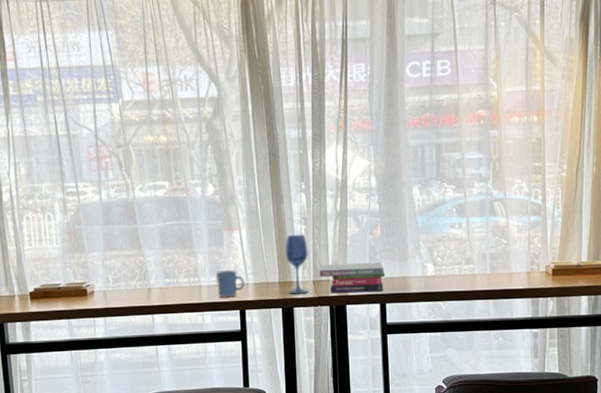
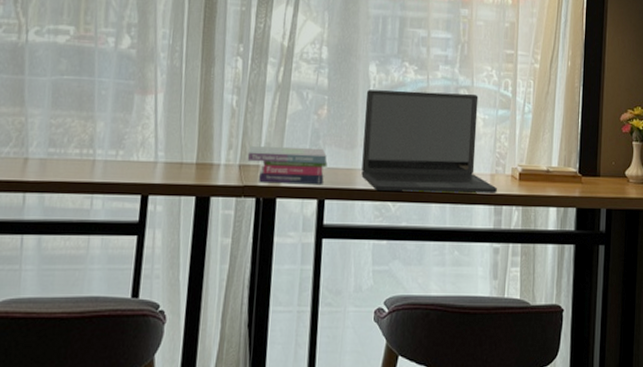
mug: present [215,269,244,299] -> none [115,142,153,180]
wineglass: present [285,234,308,295] -> none [207,105,238,181]
laptop: none [412,204,533,293] -> present [361,90,497,193]

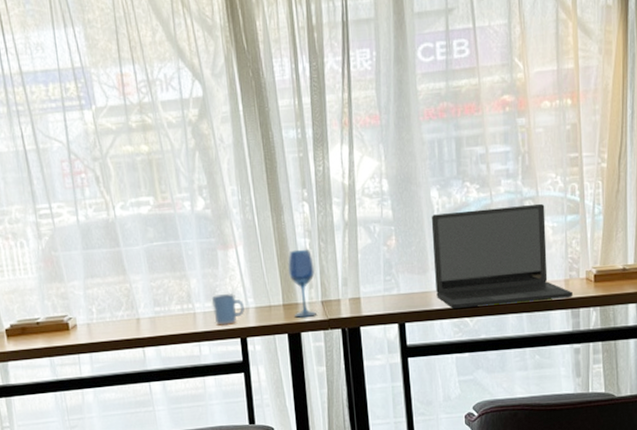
mug: none [115,142,153,180] -> present [211,293,244,326]
wineglass: none [207,105,238,181] -> present [288,249,316,318]
books: present [247,146,328,184] -> none [327,276,403,314]

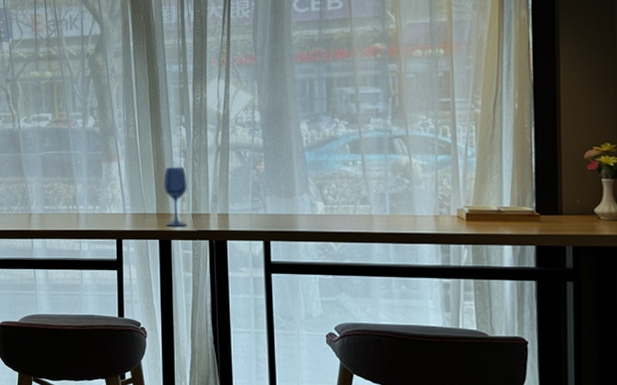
mug: present [211,293,244,326] -> none [93,199,122,228]
laptop: present [431,203,573,309] -> none [299,142,442,233]

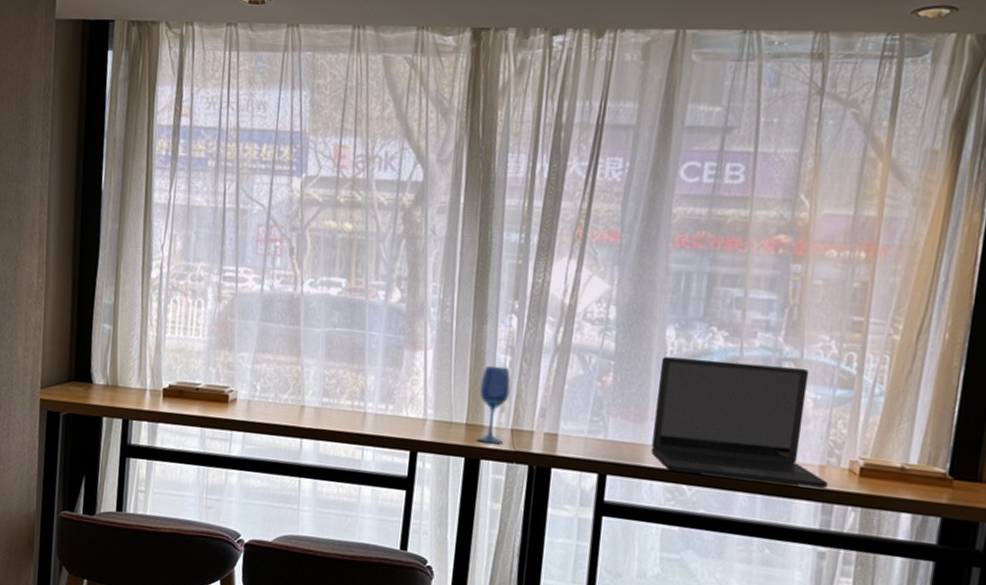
laptop: none [299,142,442,233] -> present [651,356,828,489]

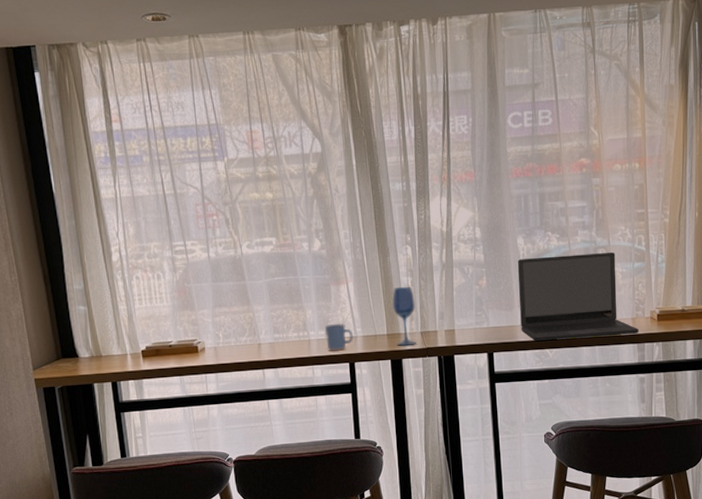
mug: none [385,398,422,435] -> present [324,323,353,352]

